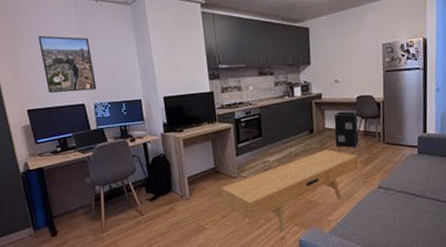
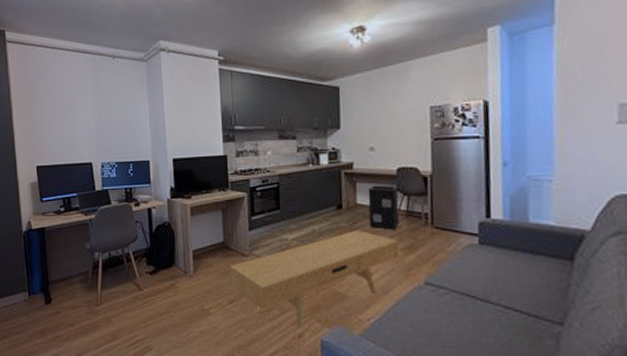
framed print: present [38,35,97,94] -> none [54,91,106,151]

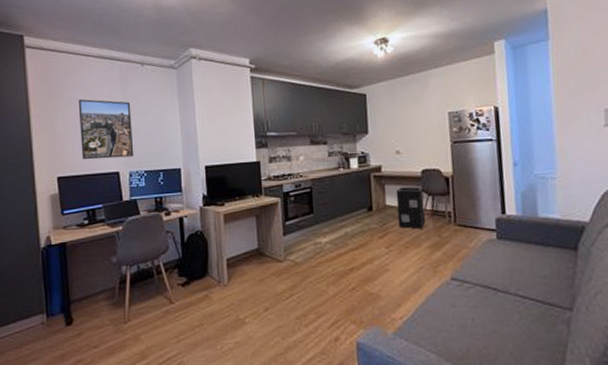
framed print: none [54,91,106,151] -> present [78,99,134,160]
tv console: present [229,230,400,329] -> none [264,230,427,332]

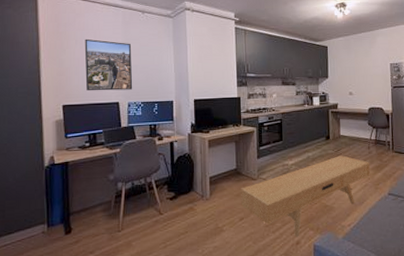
tv console: none [264,230,427,332] -> present [241,155,371,237]
speaker: present [395,186,426,229] -> none [348,121,371,154]

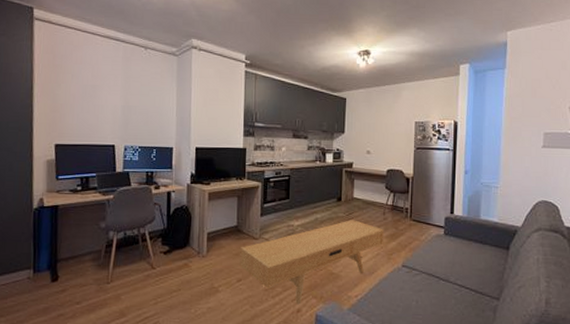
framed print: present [84,39,133,91] -> none [80,73,132,132]

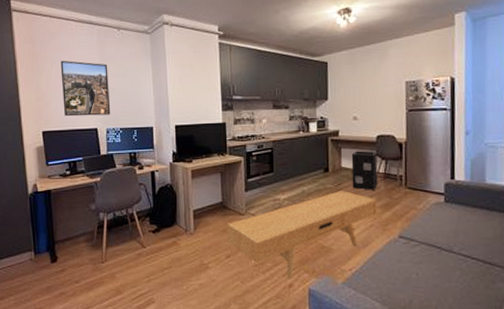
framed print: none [80,73,132,132] -> present [60,60,111,117]
speaker: none [362,183,386,221] -> present [351,150,378,190]

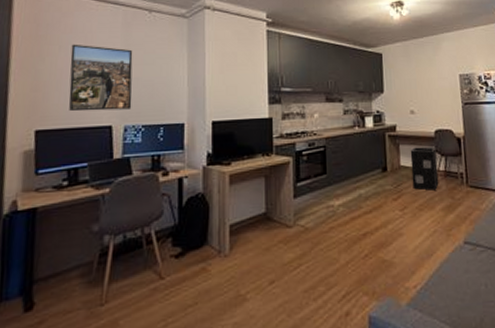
tv console: present [227,191,378,279] -> none [271,192,441,306]

